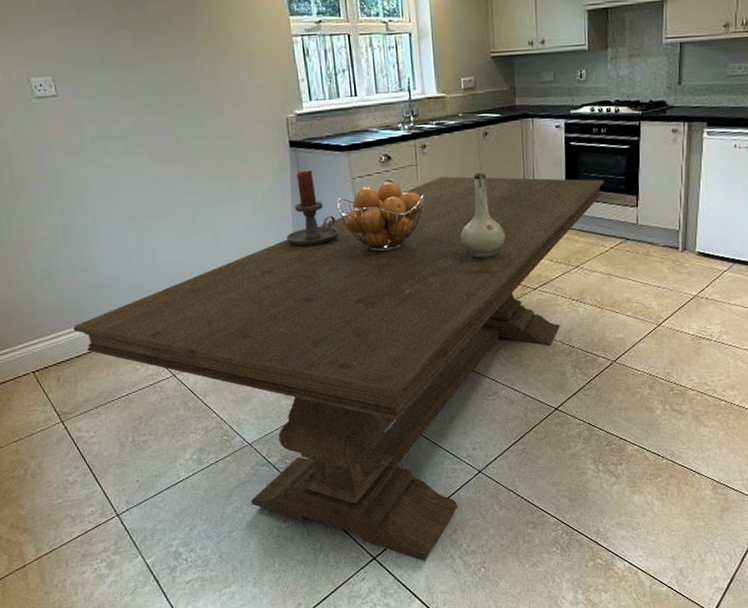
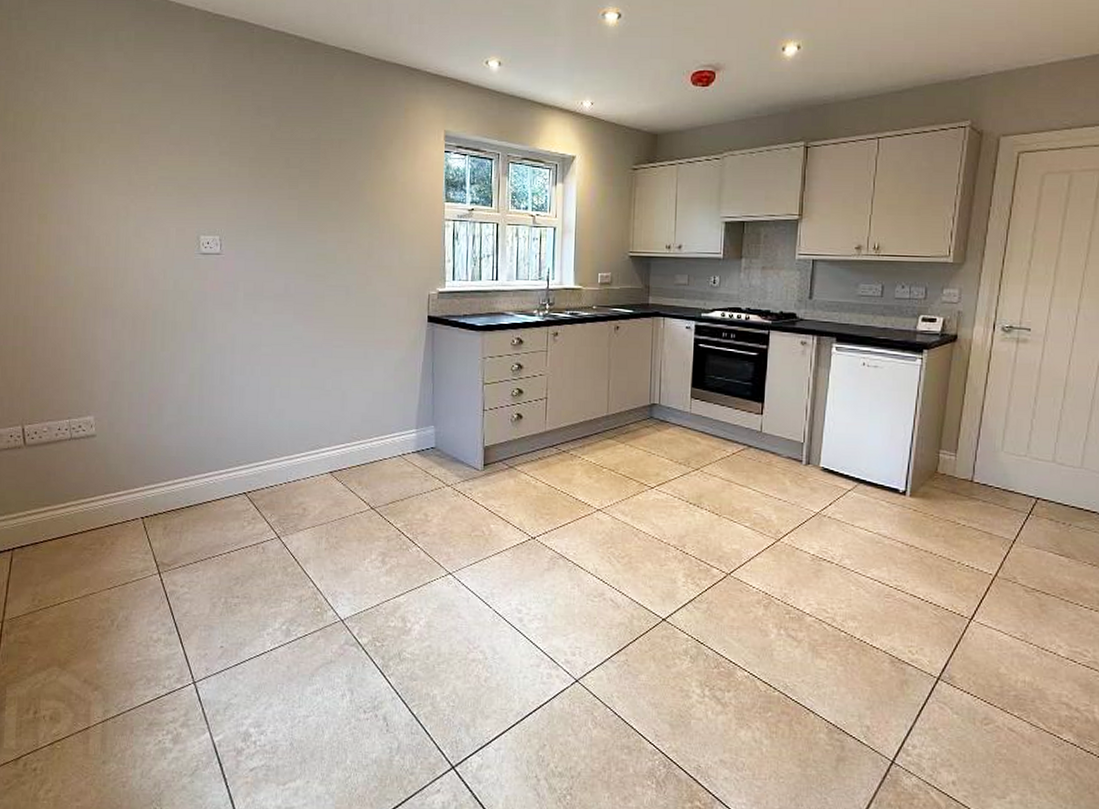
dining table: present [73,176,605,561] -> none [190,365,731,778]
candle holder: present [286,170,339,246] -> none [411,345,463,420]
fruit basket: present [336,181,424,252] -> none [464,364,551,433]
vase: present [460,173,506,258] -> none [582,365,628,450]

